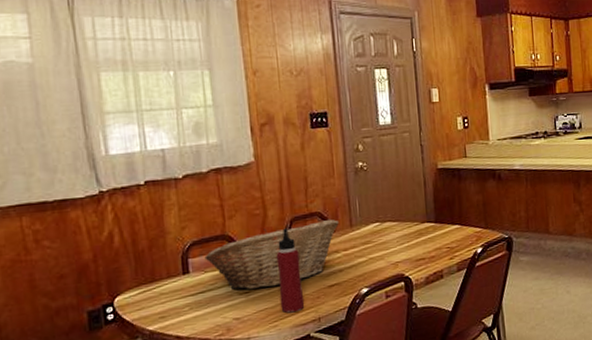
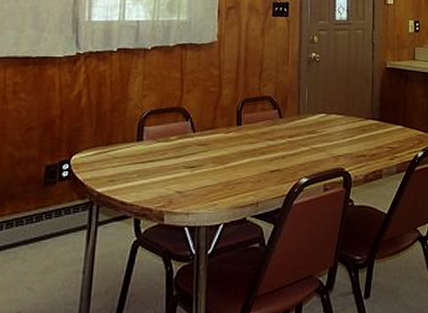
fruit basket: present [204,219,339,290] -> none [159,104,287,165]
water bottle: present [276,228,305,313] -> none [222,108,246,193]

